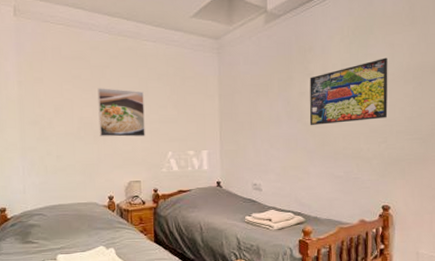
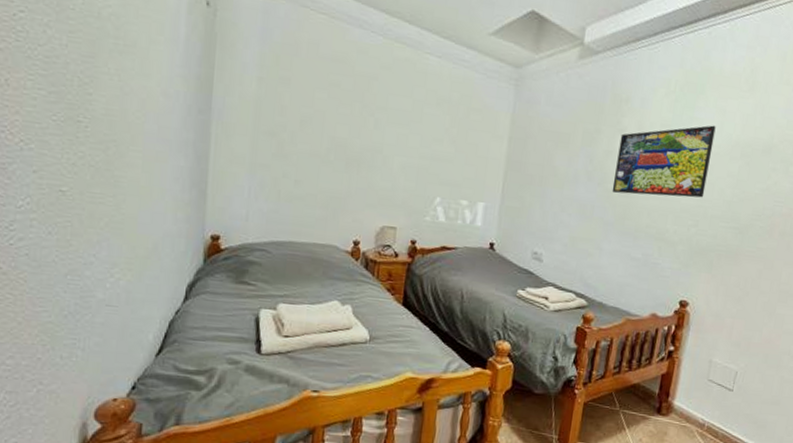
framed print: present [97,88,145,137] -> none [353,103,417,174]

